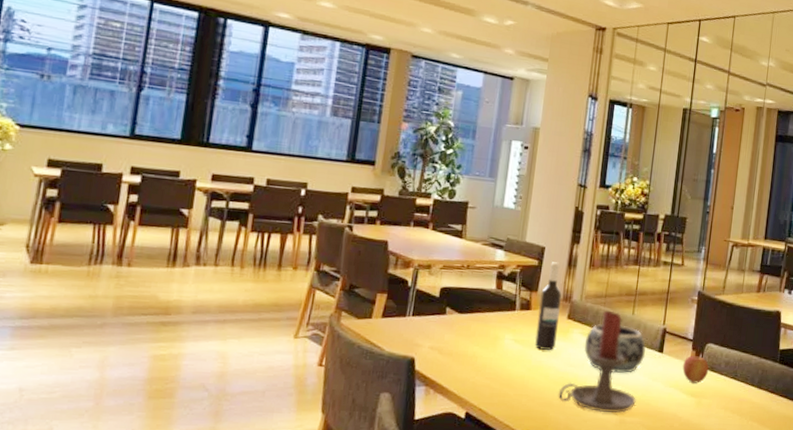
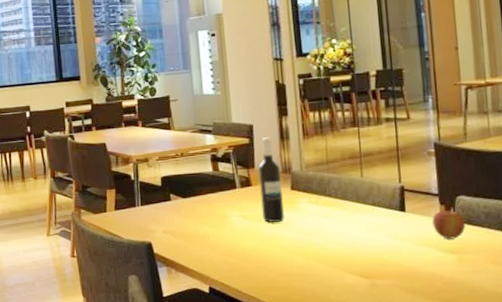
candle holder: present [558,310,636,413] -> none [297,176,385,277]
decorative bowl: present [584,323,646,373] -> none [314,188,386,237]

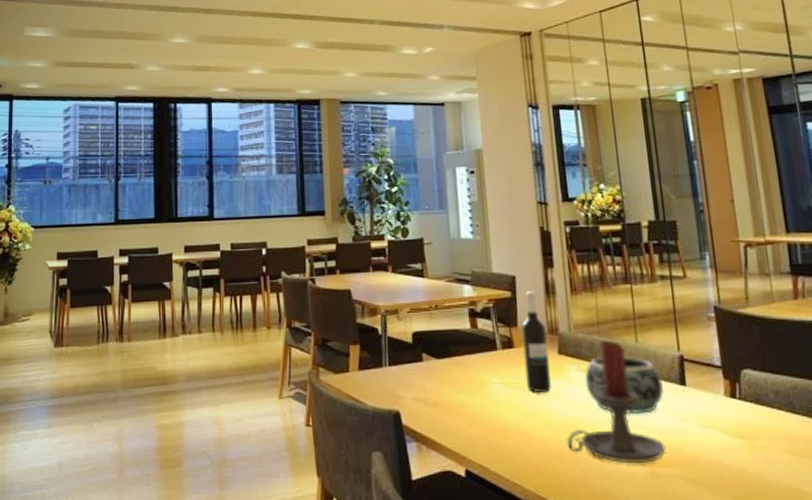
candle holder: none [297,176,385,277] -> present [566,340,666,463]
decorative bowl: none [314,188,386,237] -> present [585,355,665,414]
apple: present [432,210,466,239] -> none [716,387,754,421]

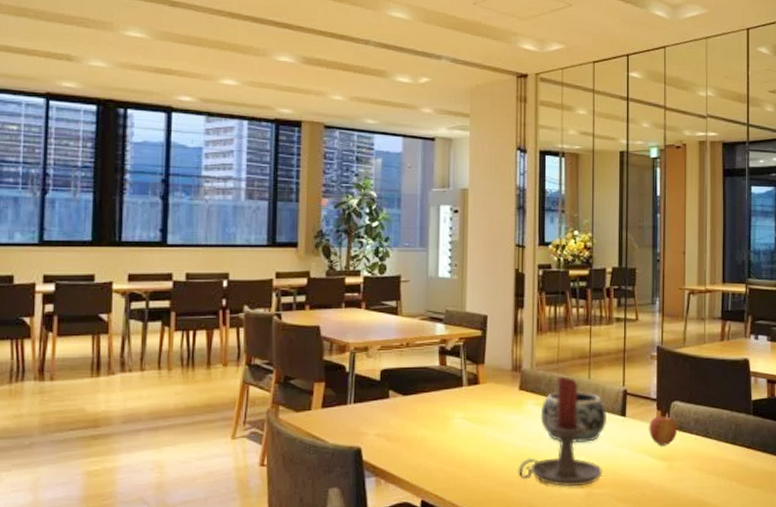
wine bottle: present [521,291,551,392] -> none [486,330,510,426]
apple: none [716,387,754,421] -> present [649,416,678,446]

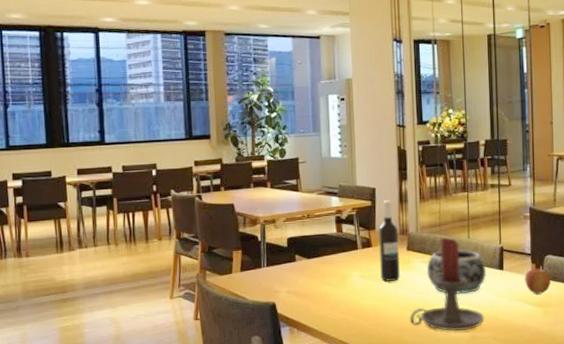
wine bottle: none [486,330,510,426] -> present [379,200,400,281]

